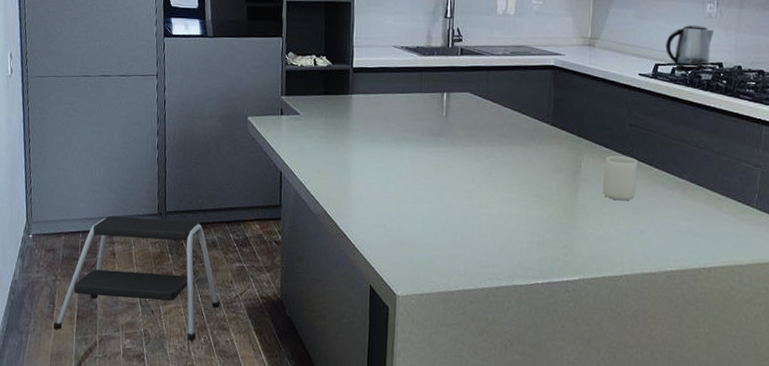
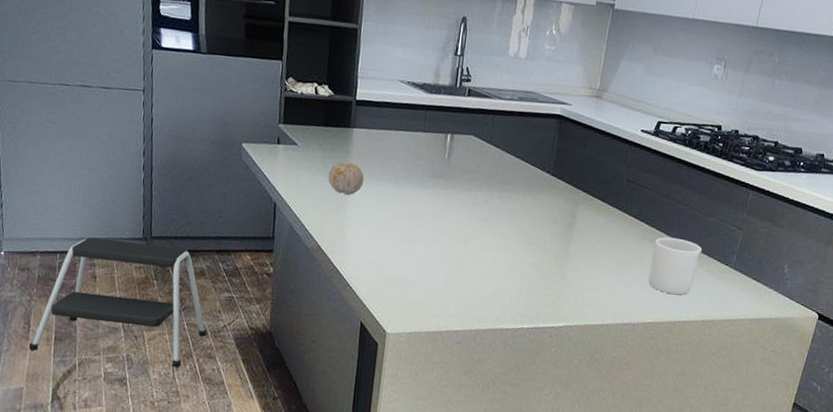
fruit: none [330,128,365,159] -> present [328,162,364,195]
cup: present [602,155,638,201] -> none [593,209,631,254]
mug: none [664,179,720,240] -> present [648,237,703,295]
kettle: present [665,25,714,72] -> none [669,85,718,133]

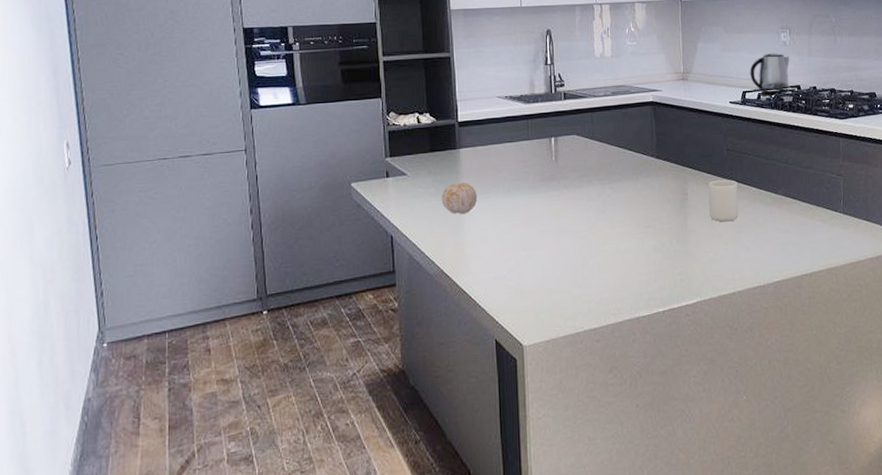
step stool: present [28,237,207,368] -> none [139,300,336,447]
cup: none [593,209,631,254] -> present [708,179,739,222]
mug: present [648,237,703,295] -> none [765,194,811,250]
kettle: none [669,85,718,133] -> present [750,53,790,97]

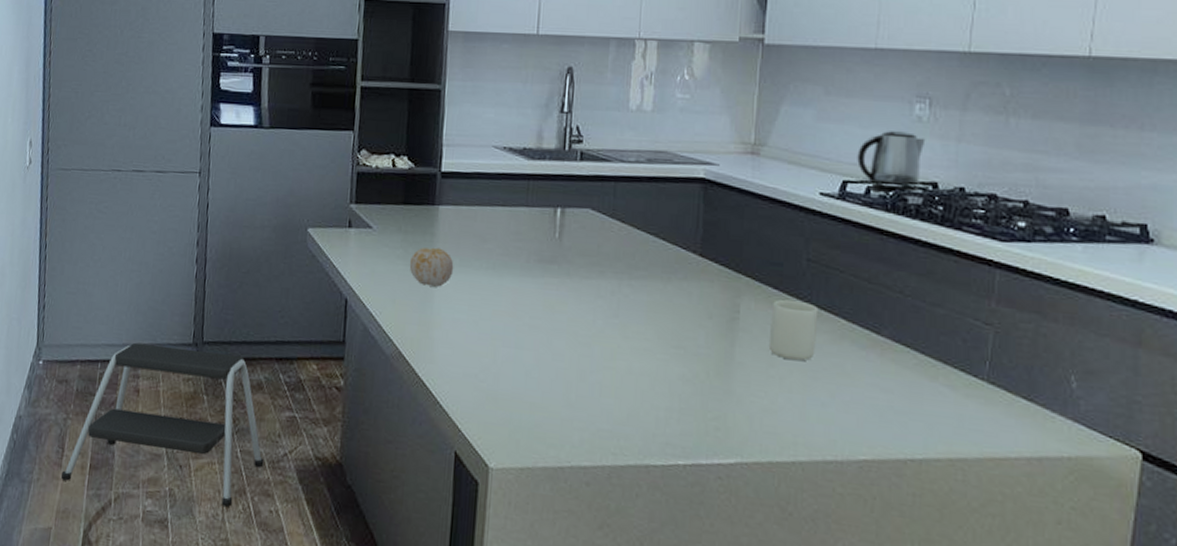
step stool: none [139,300,336,447] -> present [60,342,264,508]

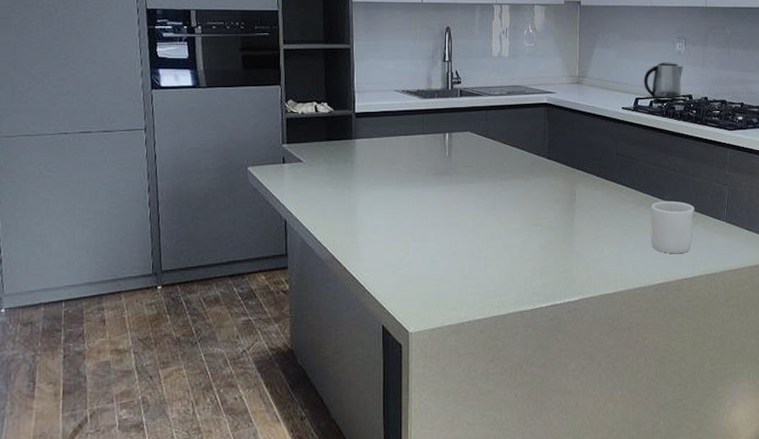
step stool: present [60,342,264,508] -> none [34,277,226,409]
fruit: present [409,247,454,287] -> none [335,172,371,202]
cup: present [768,299,819,362] -> none [595,182,626,224]
mug: none [855,336,934,420] -> present [650,201,695,254]

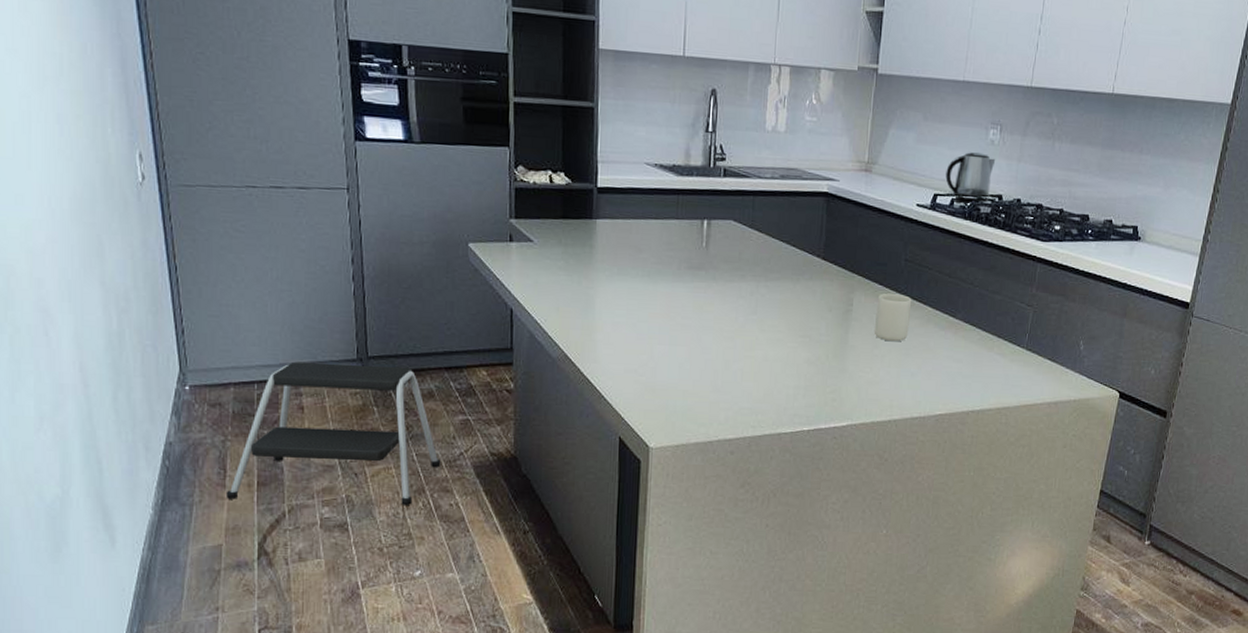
step stool: none [34,277,226,409] -> present [225,361,441,506]
cup: none [595,182,626,224] -> present [874,293,912,342]
mug: present [650,201,695,254] -> none [936,319,992,382]

